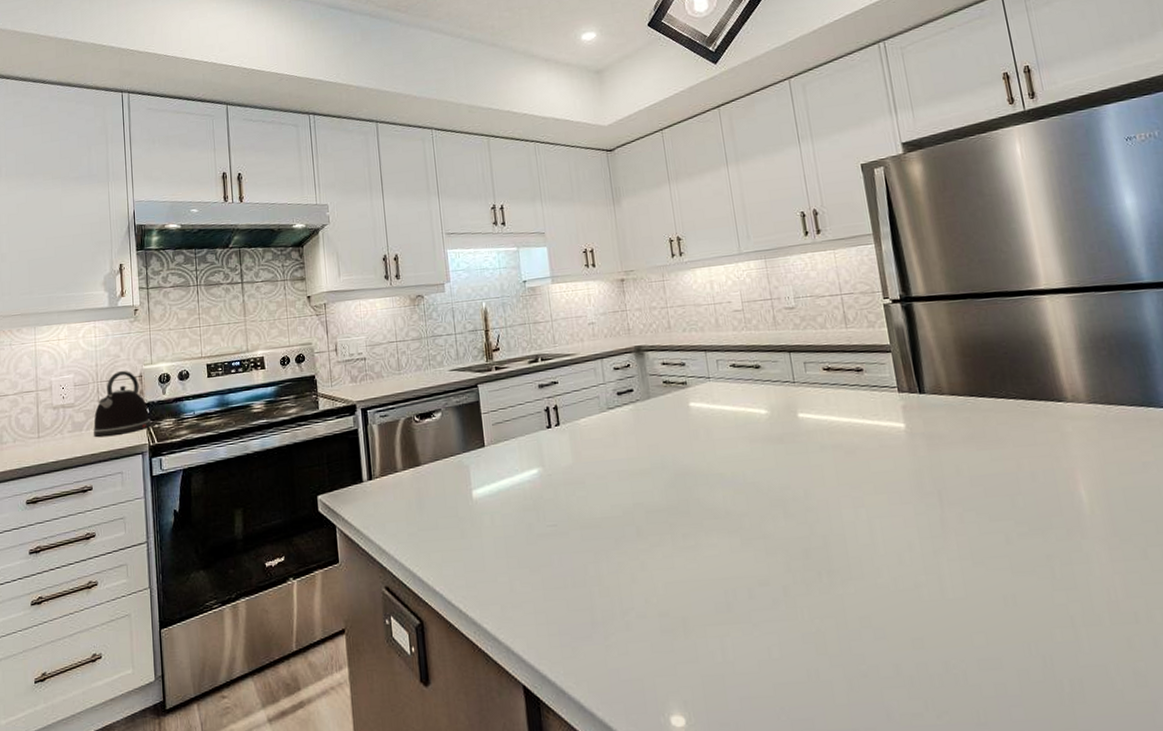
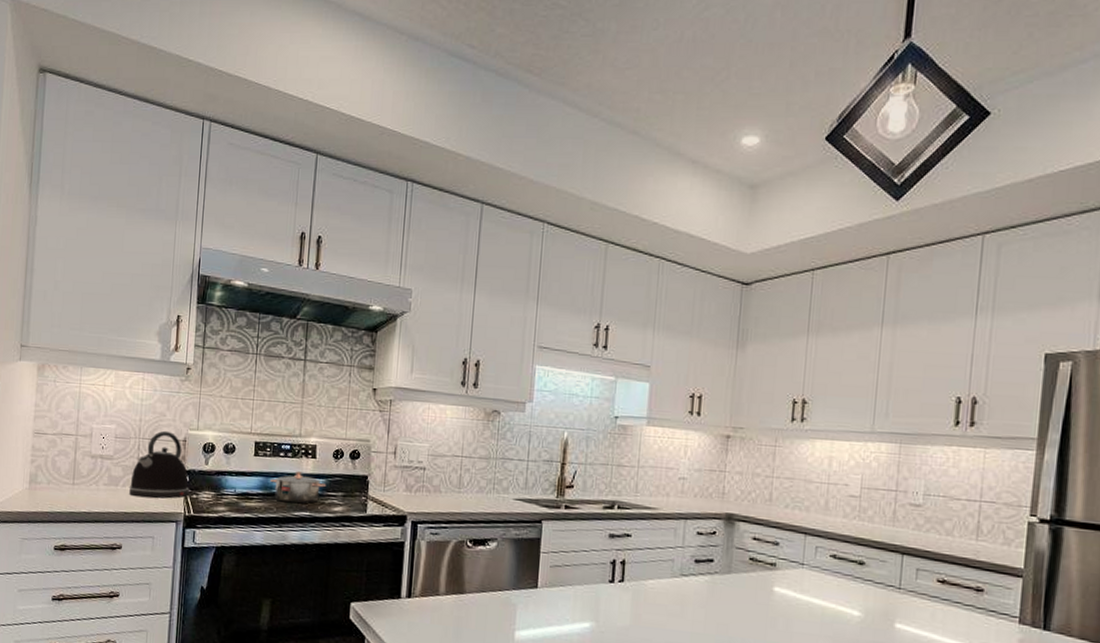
cooking pot: none [226,383,279,415] -> present [270,471,327,504]

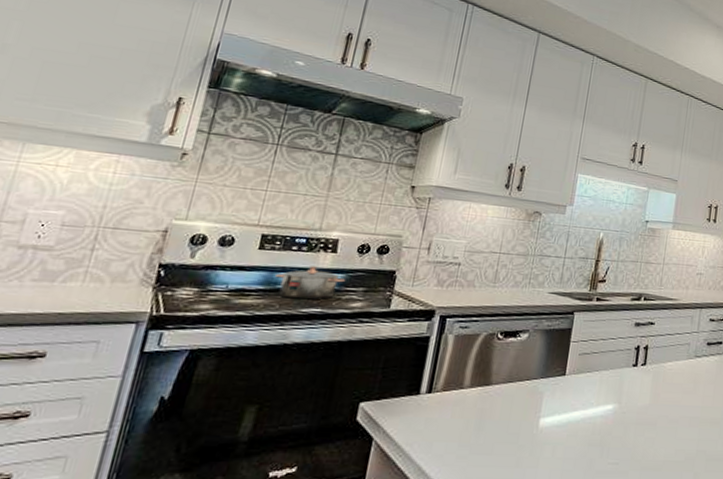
kettle: present [128,430,189,498] -> none [70,219,164,296]

